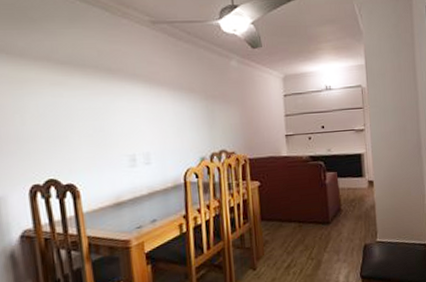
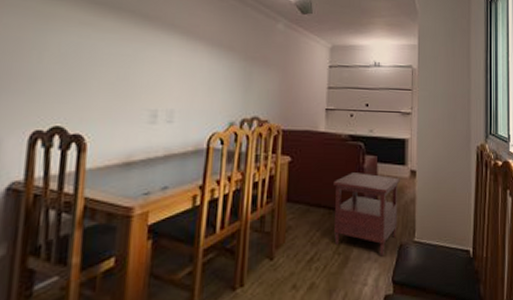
side table: none [300,188,361,257] -> present [333,173,400,257]

